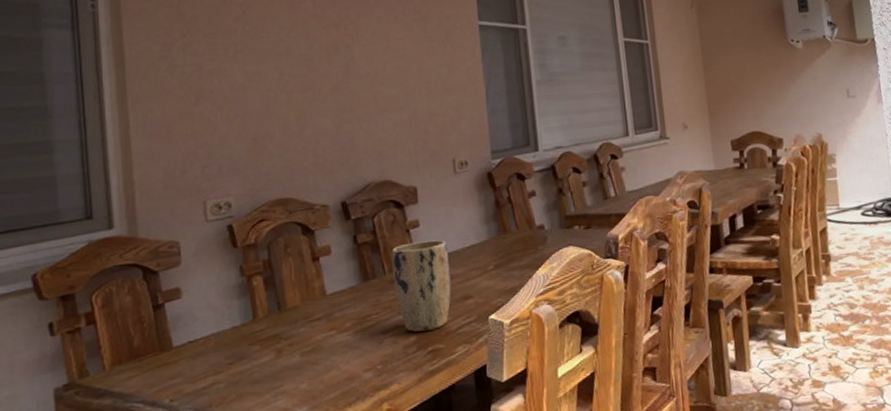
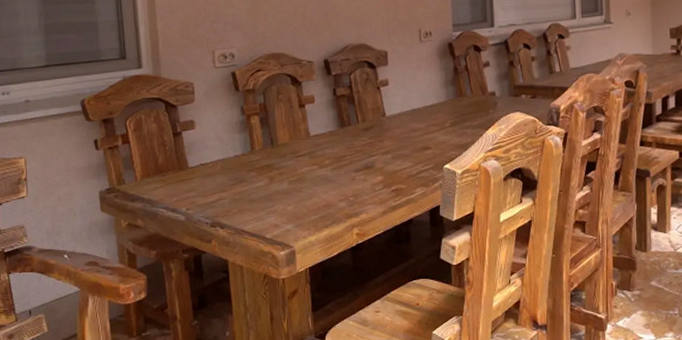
plant pot: present [392,239,451,332] -> none [365,98,413,173]

